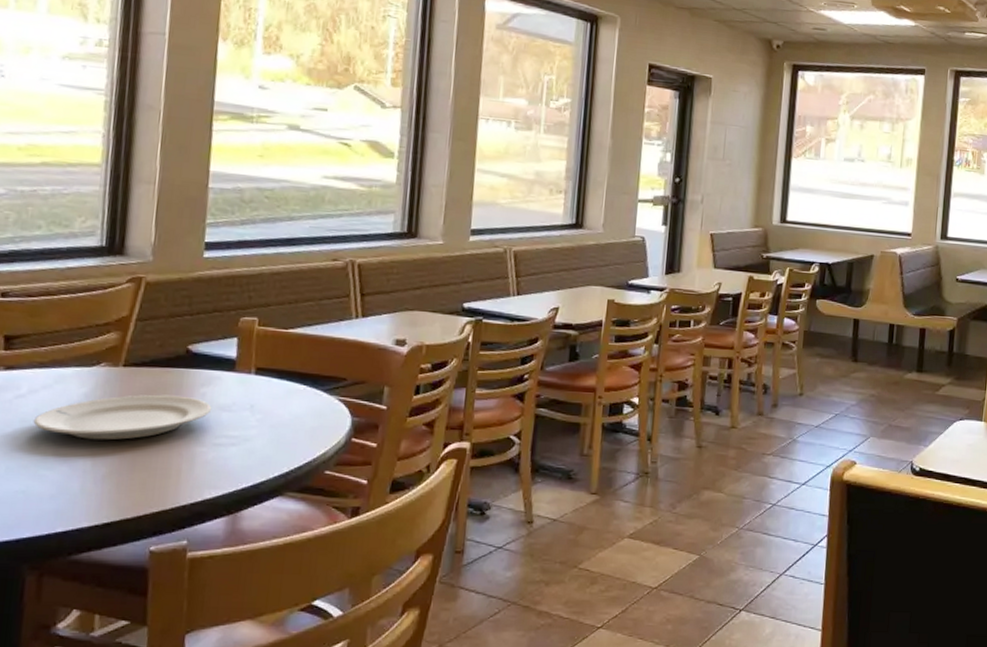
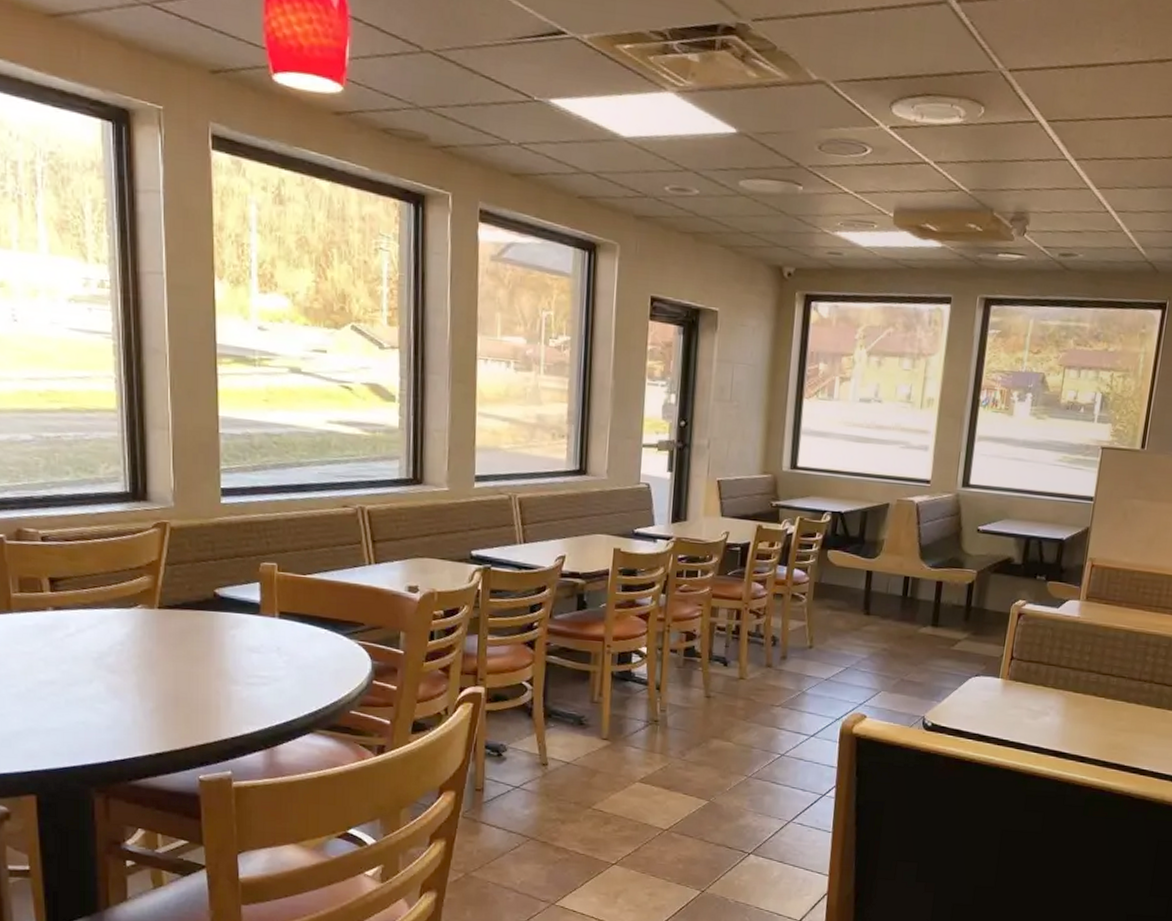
plate: present [33,394,212,441] -> none [84,635,242,678]

